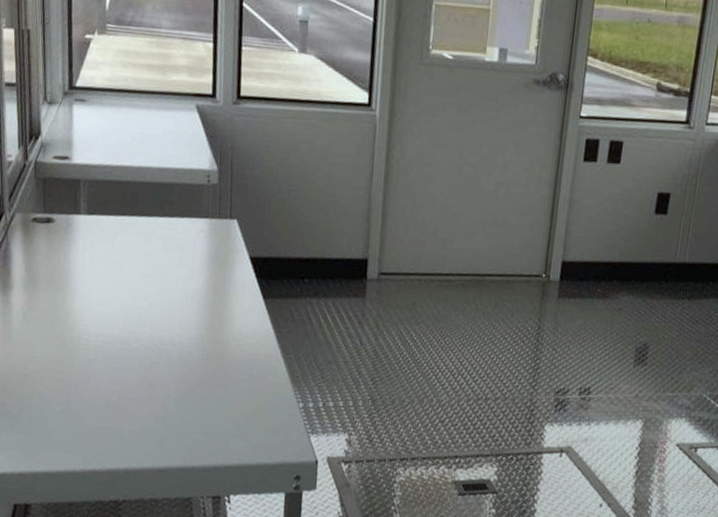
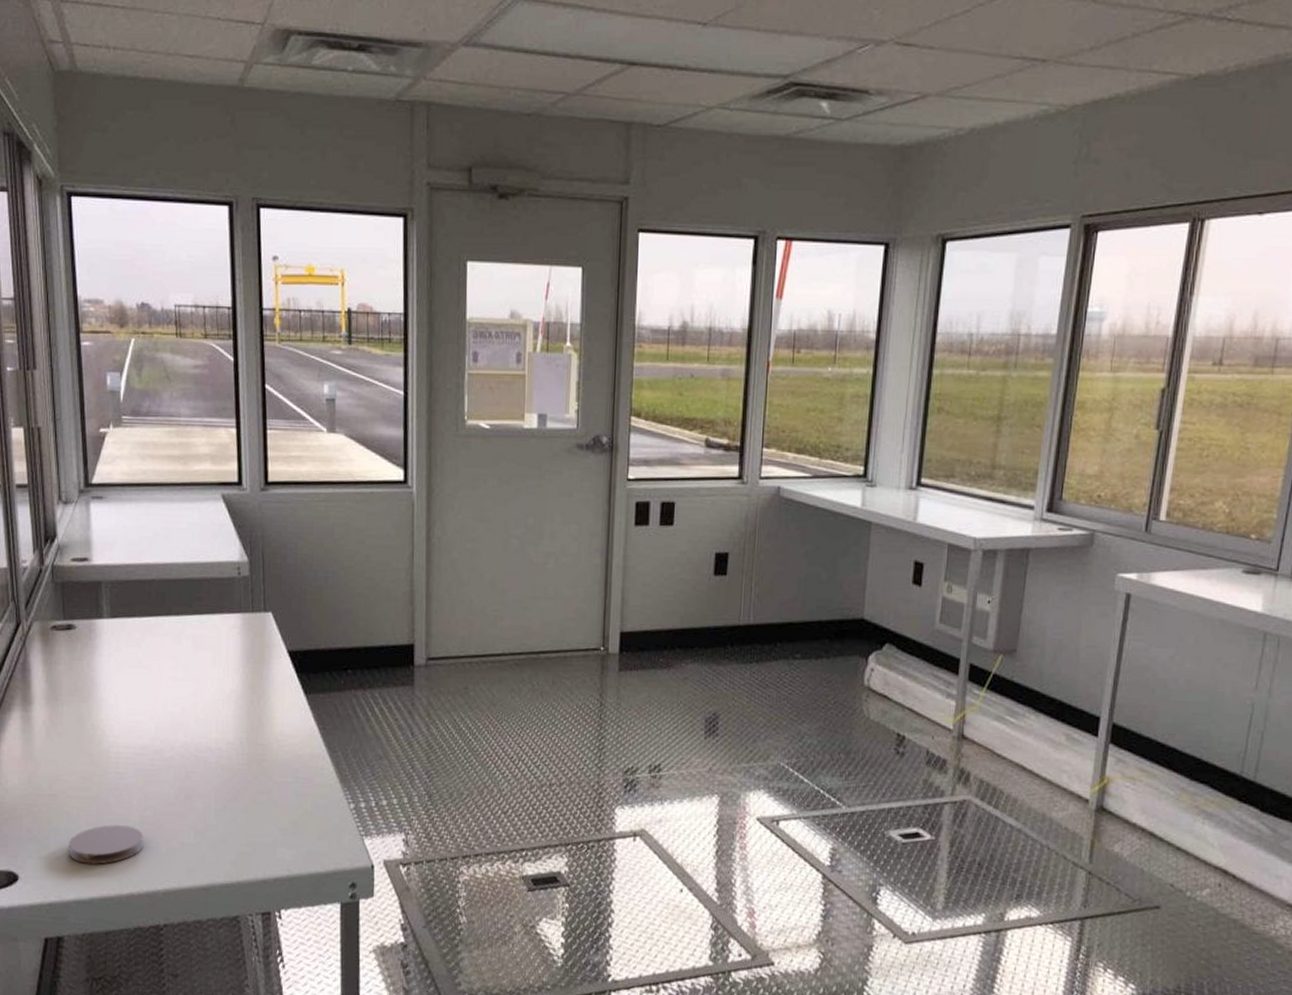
coaster: none [38,405,108,441] -> present [68,825,143,864]

